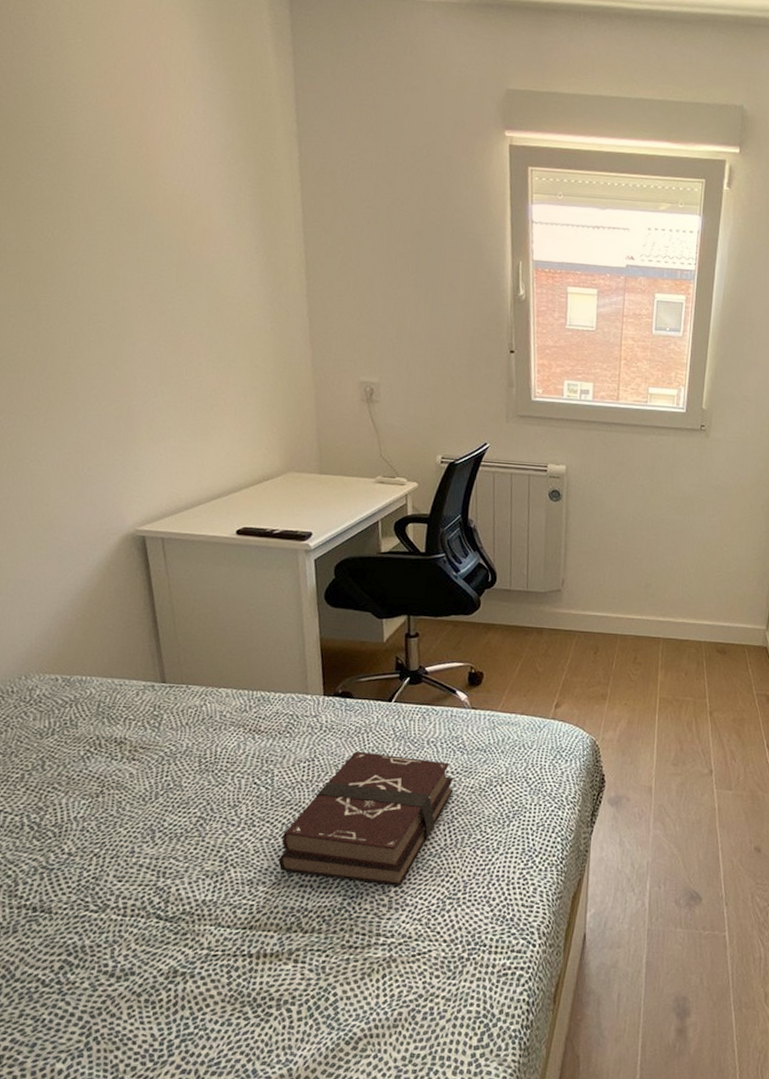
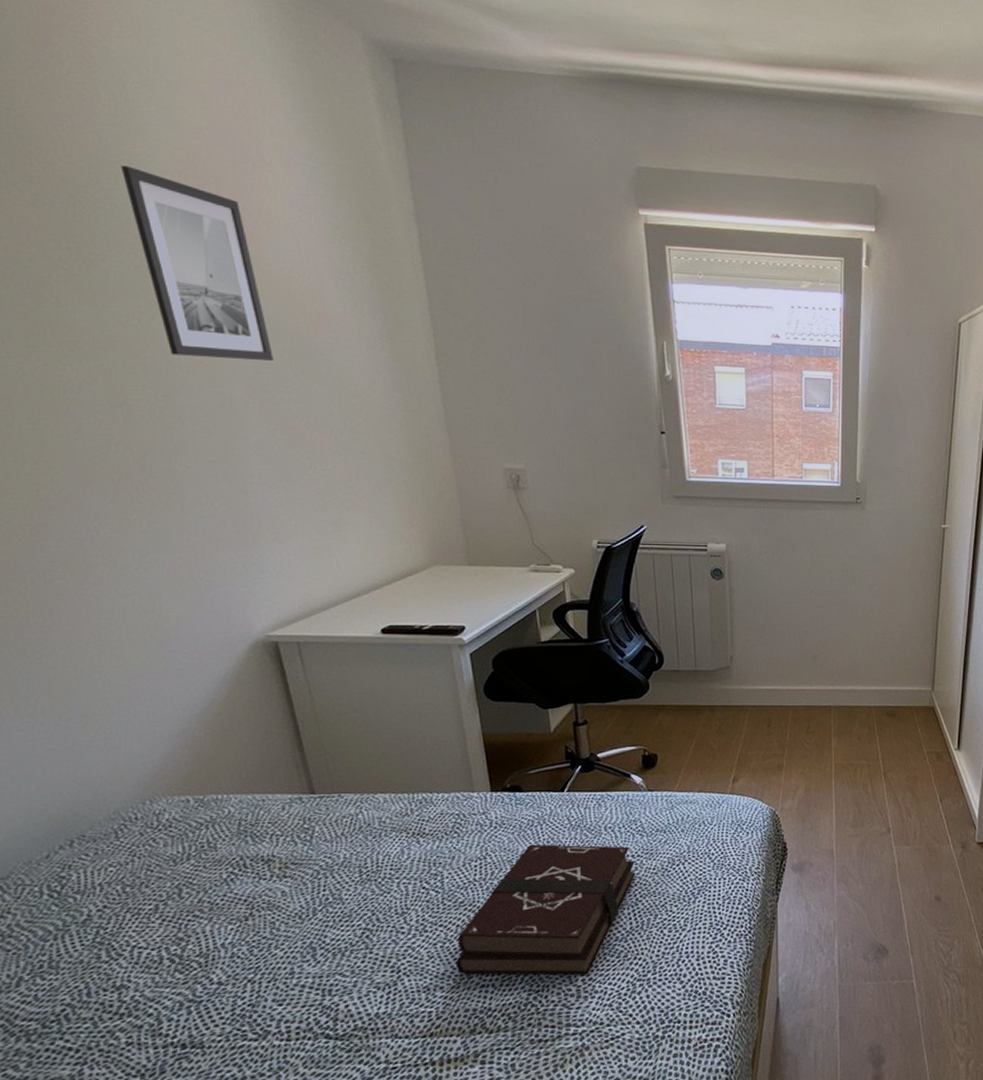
wall art: none [48,92,163,273] -> present [120,165,273,361]

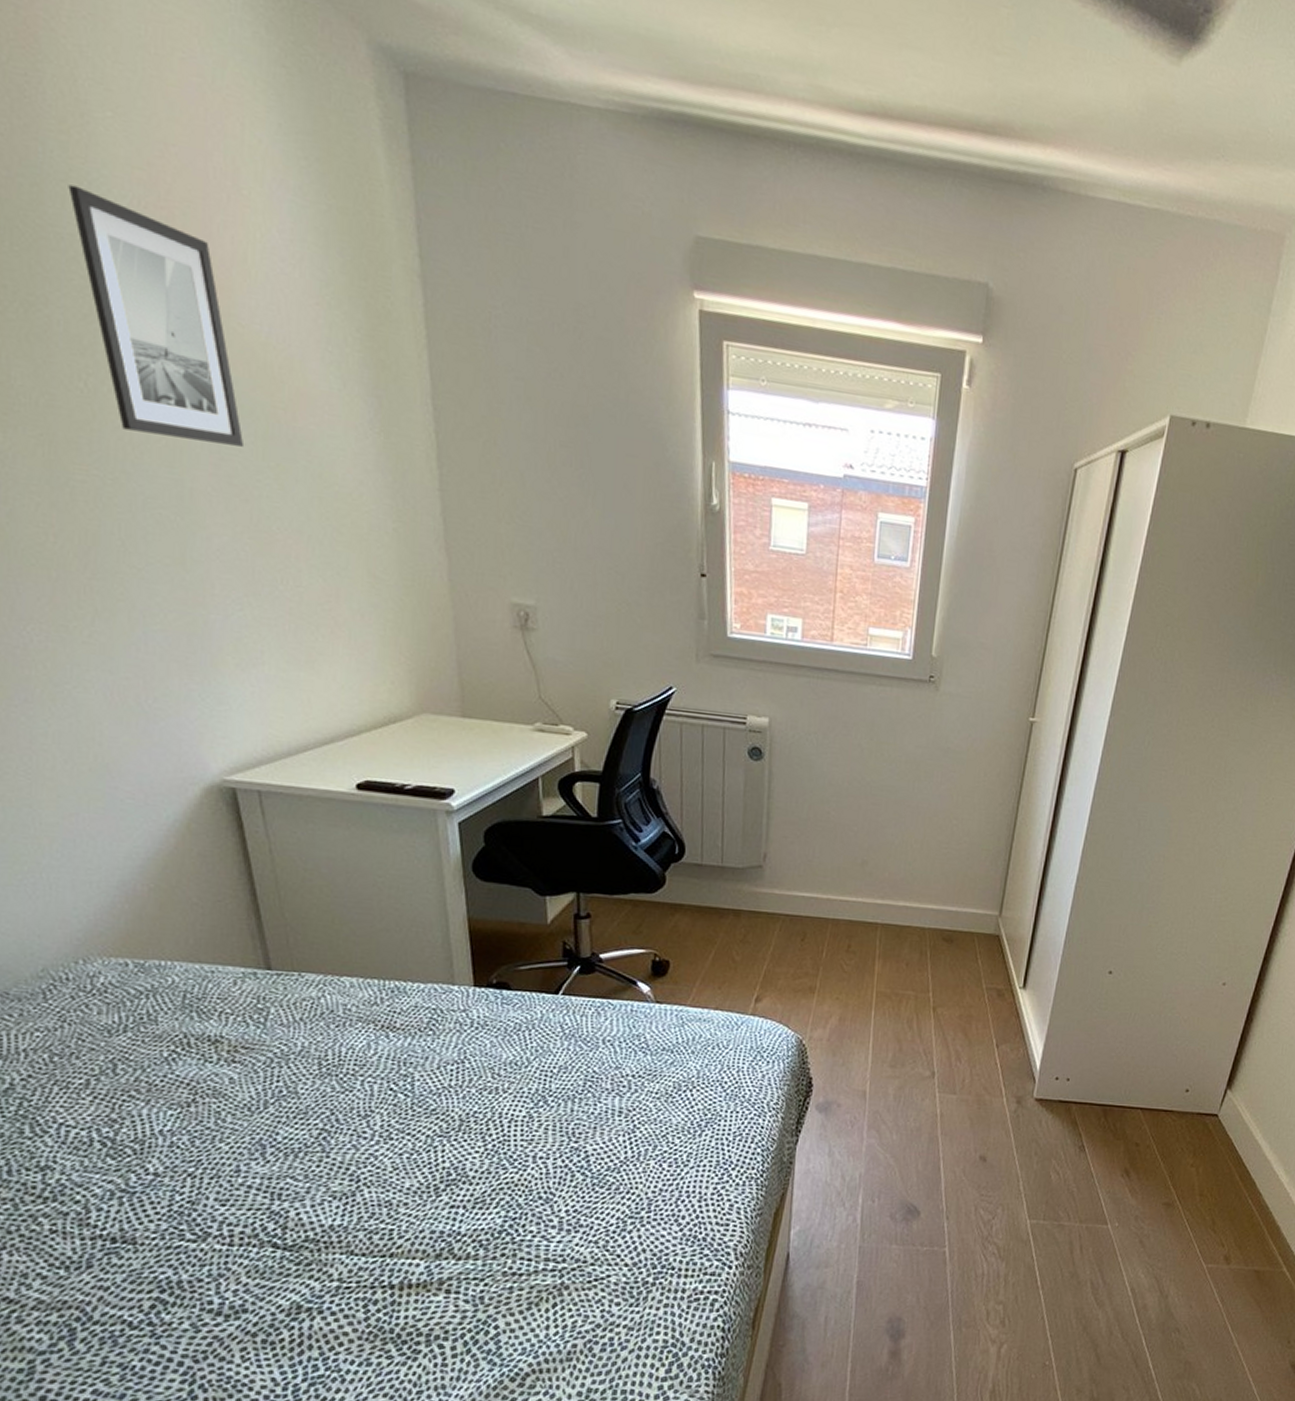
hardback book: present [455,844,636,975] -> none [423,1051,635,1206]

